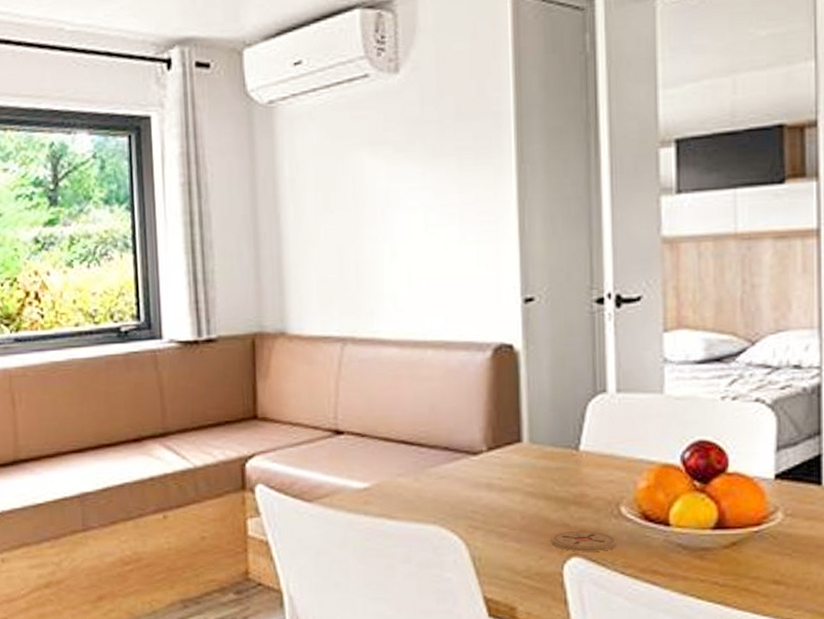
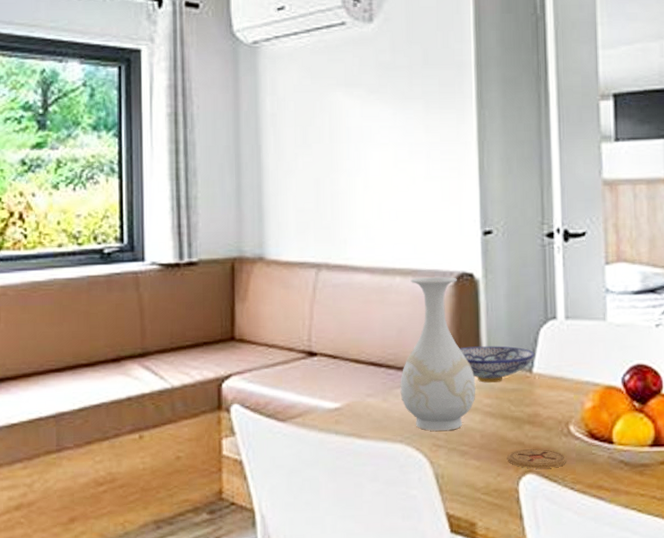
vase: none [433,349,516,512] -> present [400,277,476,431]
bowl: none [497,422,583,461] -> present [459,346,536,383]

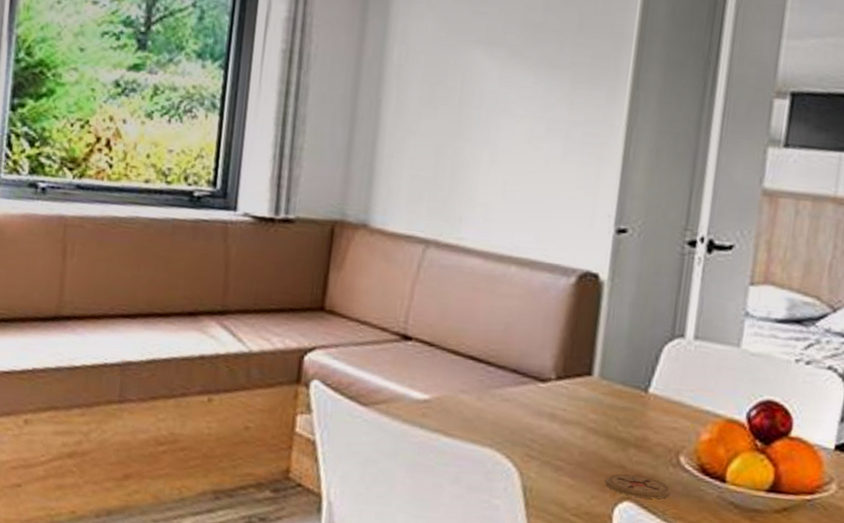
vase: present [400,277,476,431] -> none [497,270,583,442]
bowl: present [459,346,536,383] -> none [570,354,655,398]

